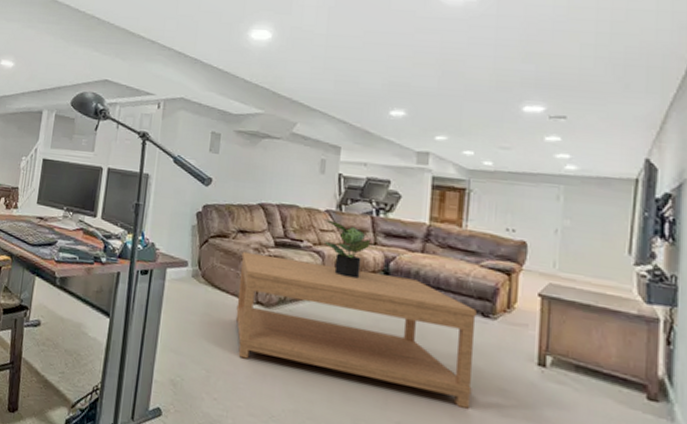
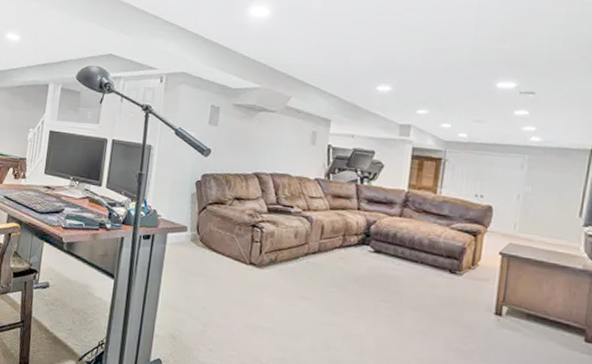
coffee table: present [235,251,477,409] -> none [230,217,445,353]
potted plant: present [322,219,376,279] -> none [312,187,359,241]

